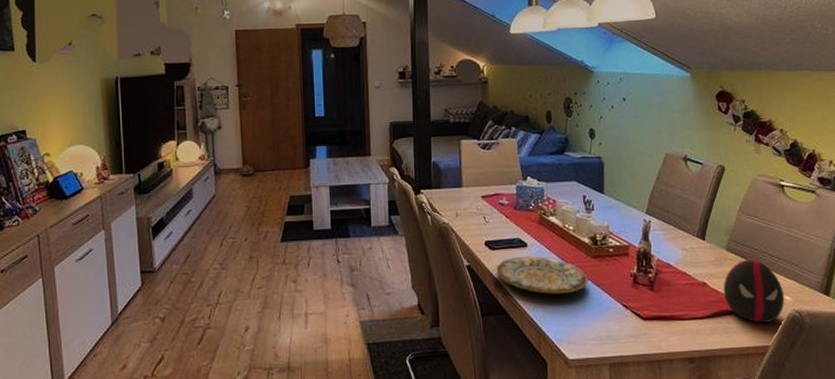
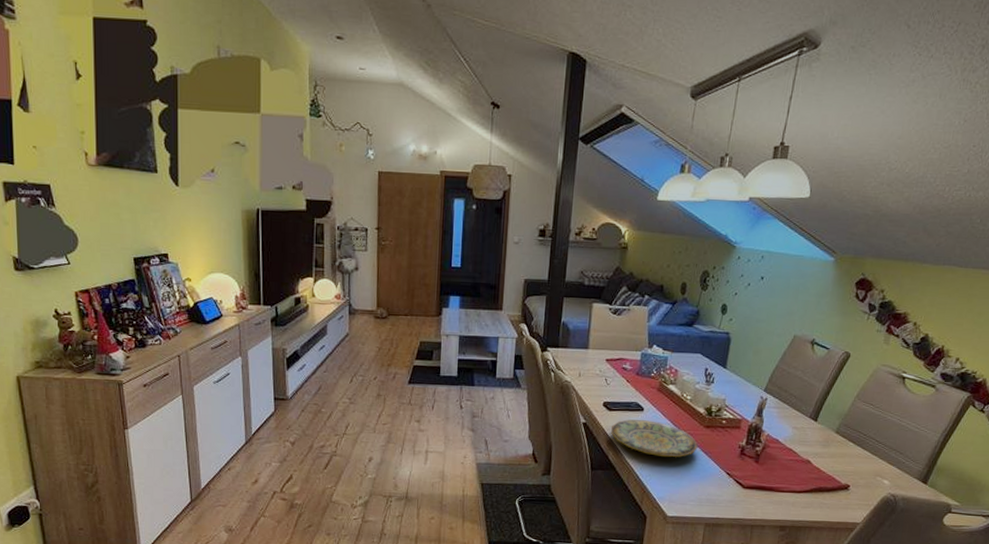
decorative egg: present [723,259,784,323] -> none [824,443,883,502]

